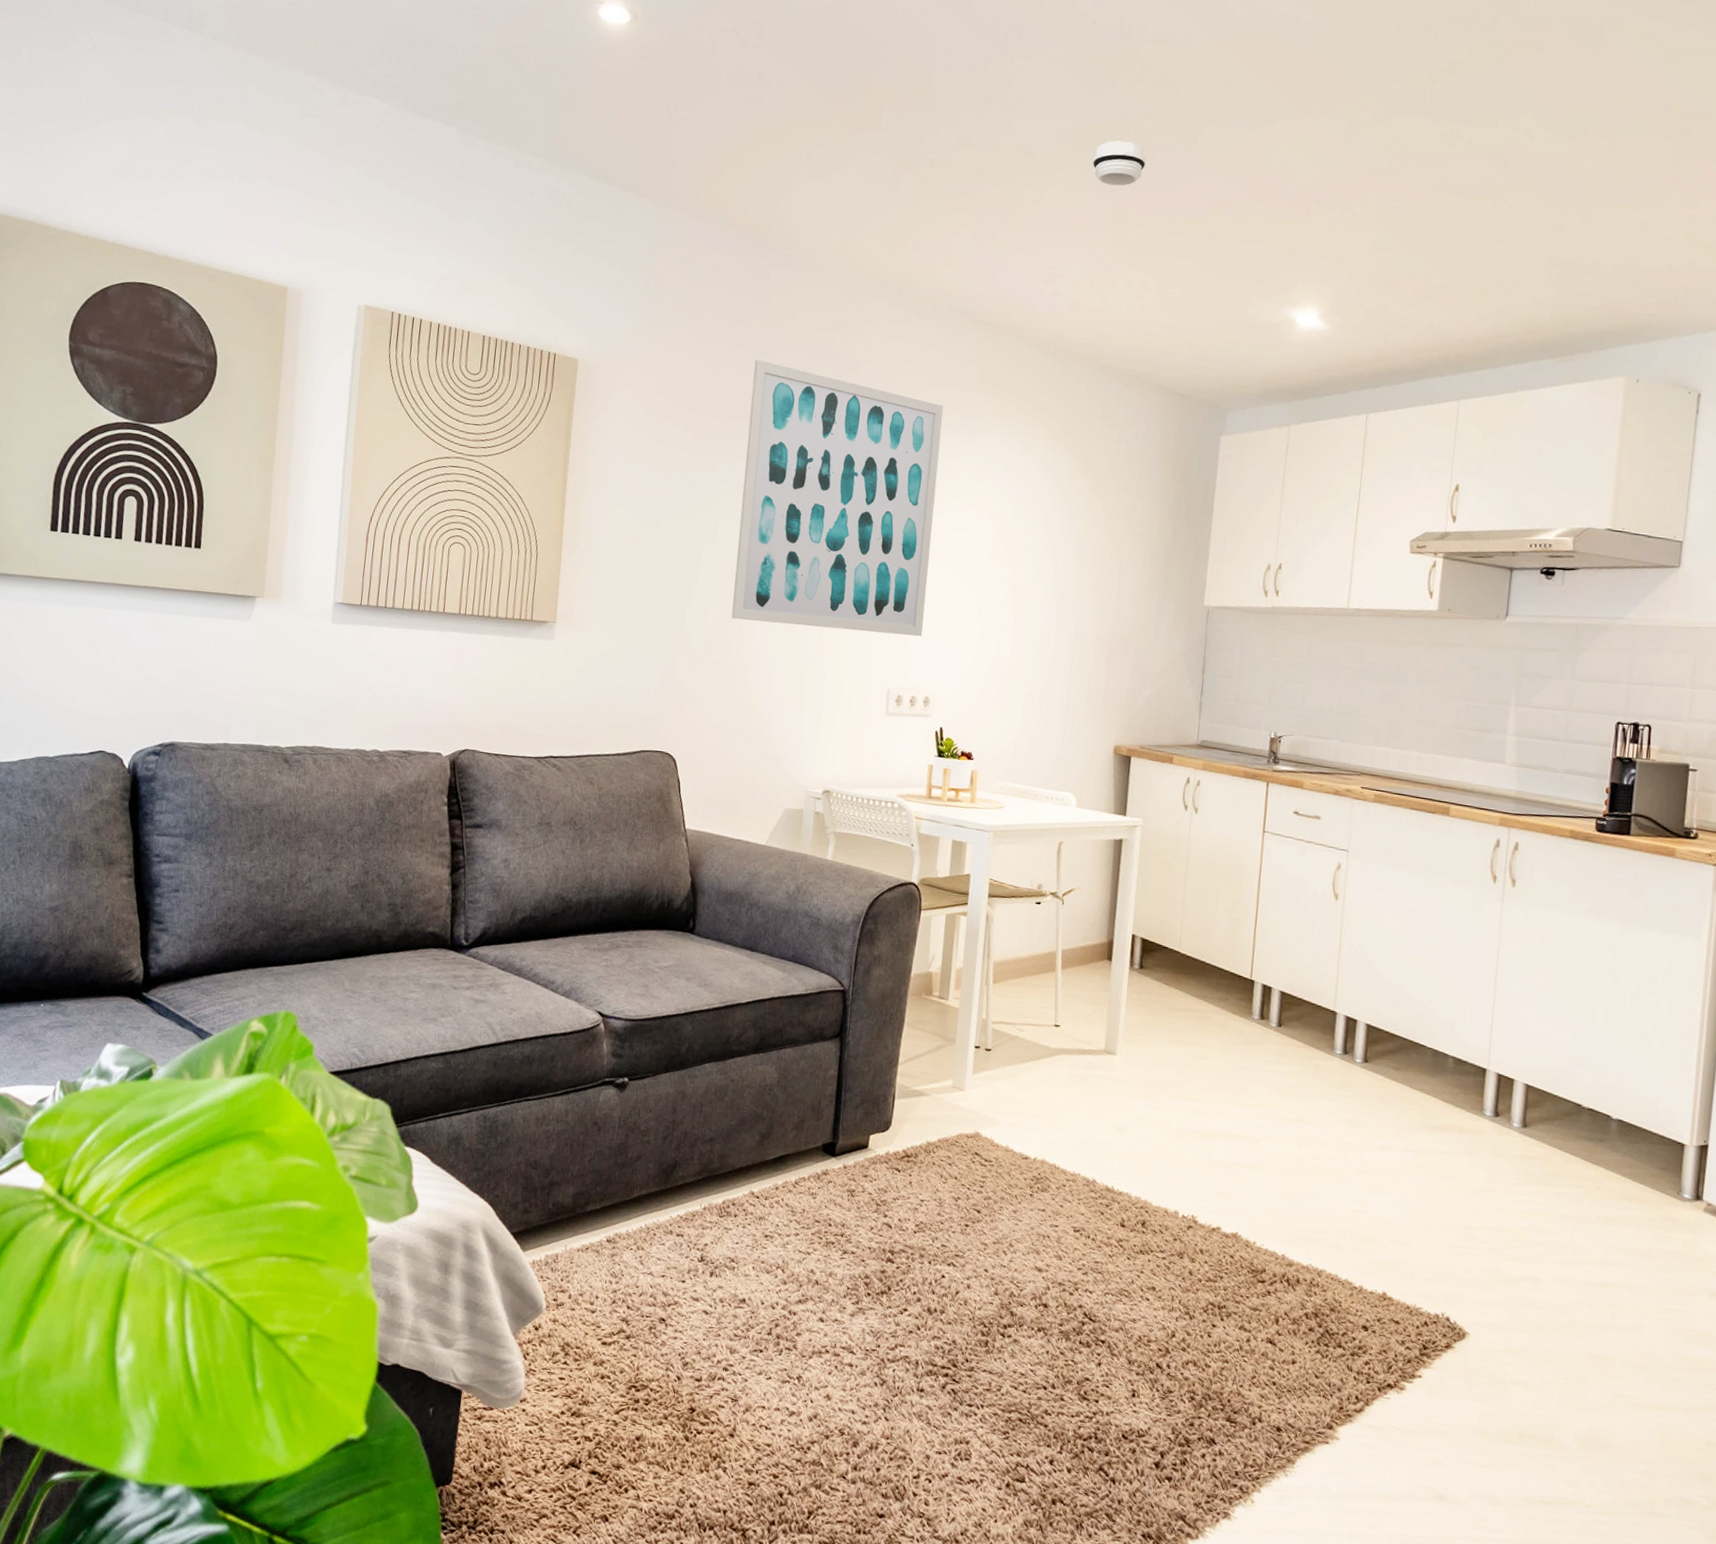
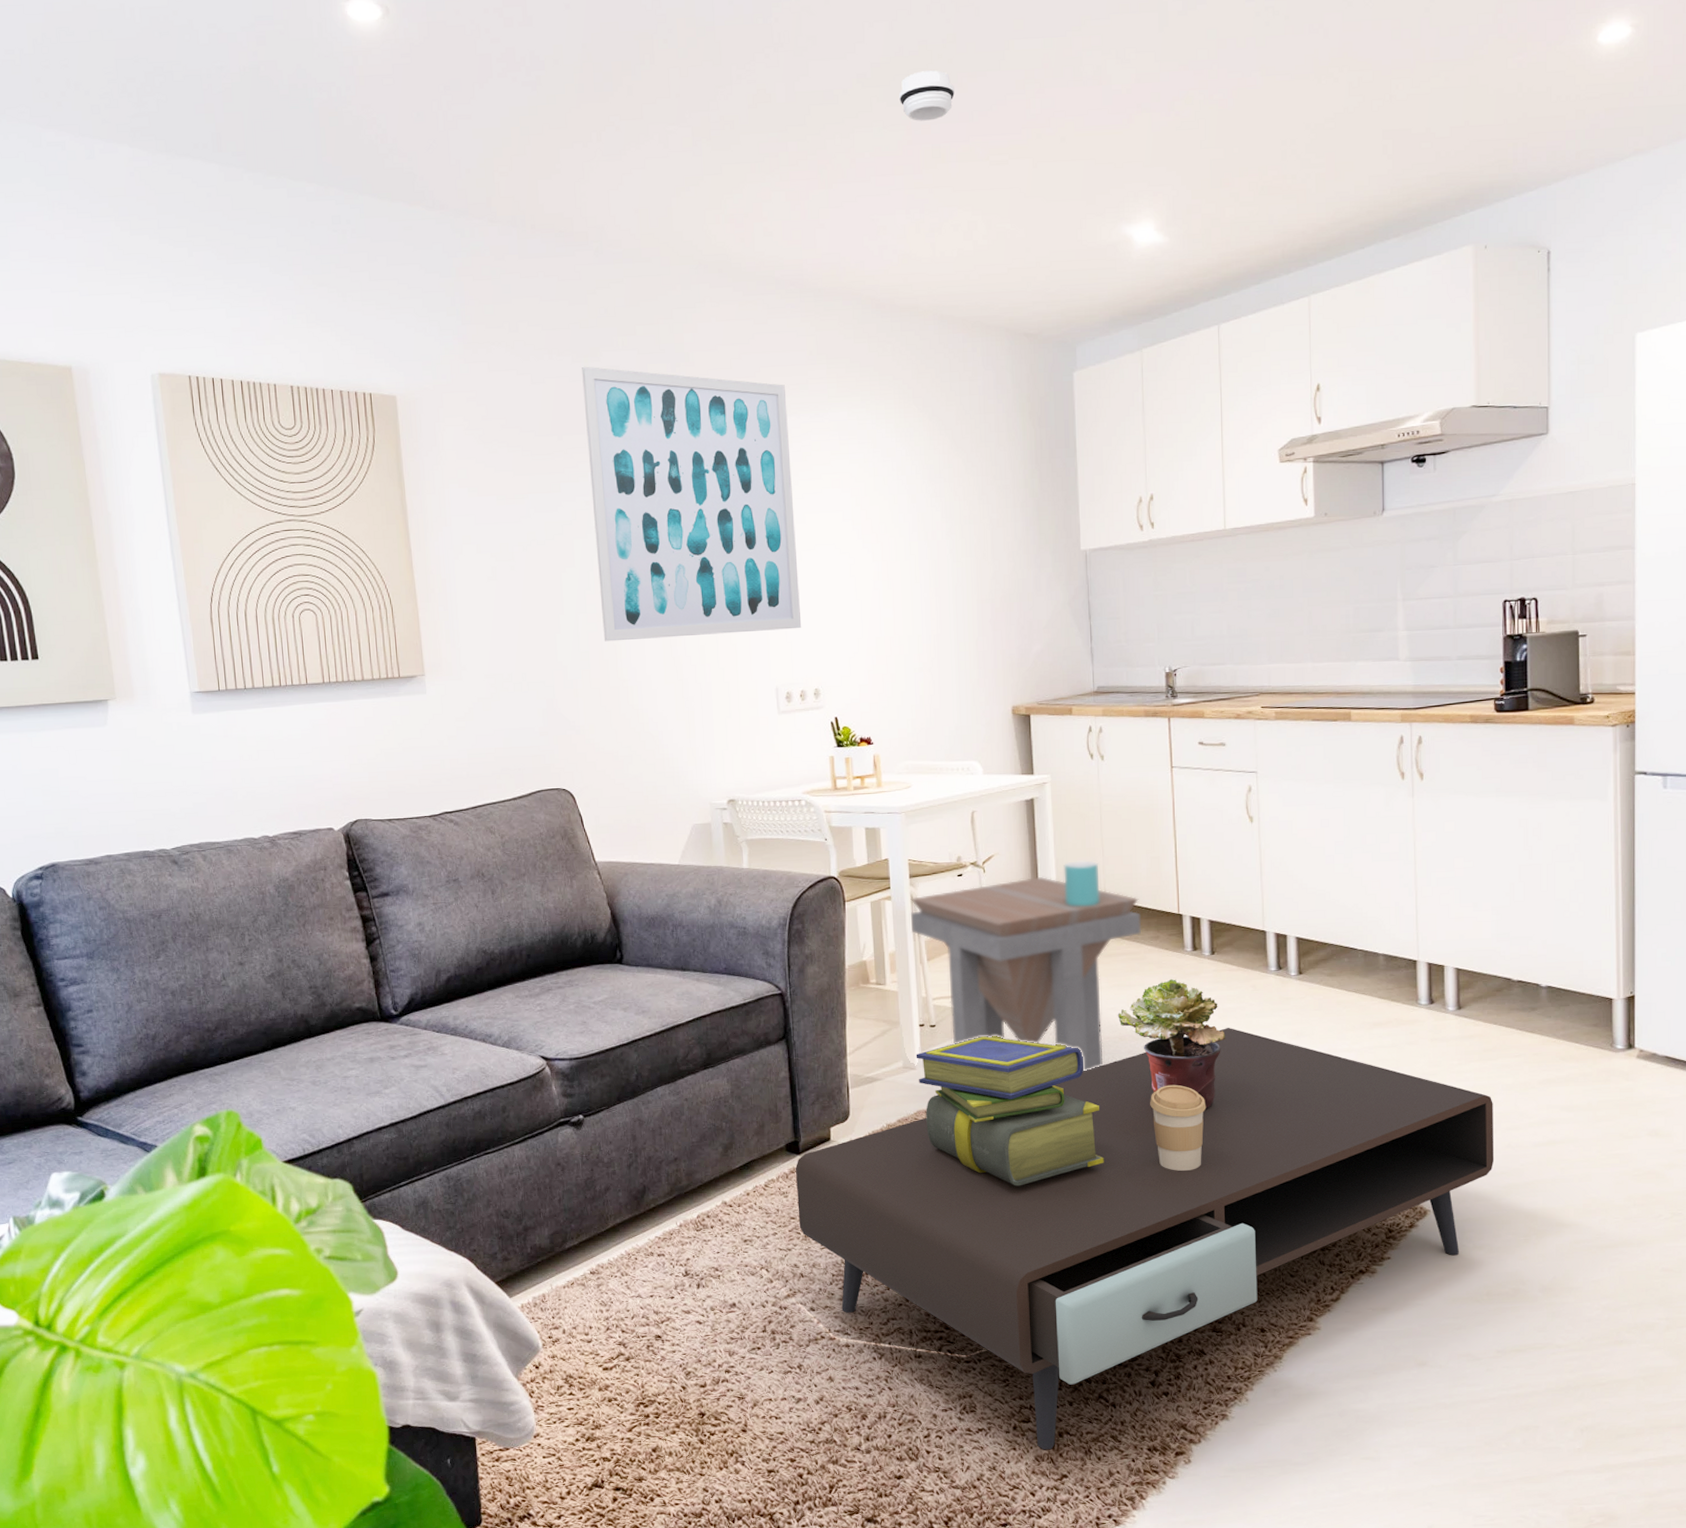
coffee table: none [822,1104,1548,1516] -> present [795,1028,1495,1450]
stack of books: none [965,1068,1143,1230] -> present [916,1035,1104,1186]
side table: none [982,916,1213,1124] -> present [910,876,1142,1072]
mug: none [1139,907,1177,957] -> present [1064,860,1101,907]
potted plant: none [1174,1043,1282,1185] -> present [1117,978,1226,1109]
coffee cup: none [1195,1152,1252,1246] -> present [1150,1084,1207,1171]

